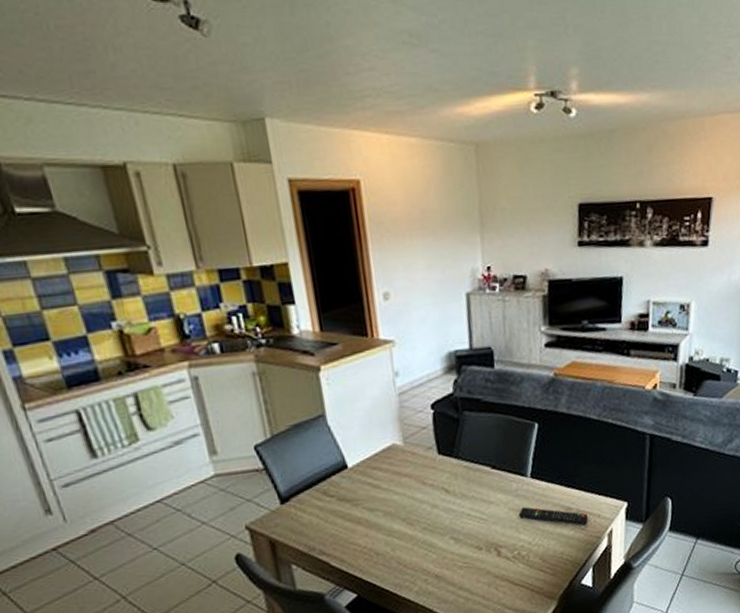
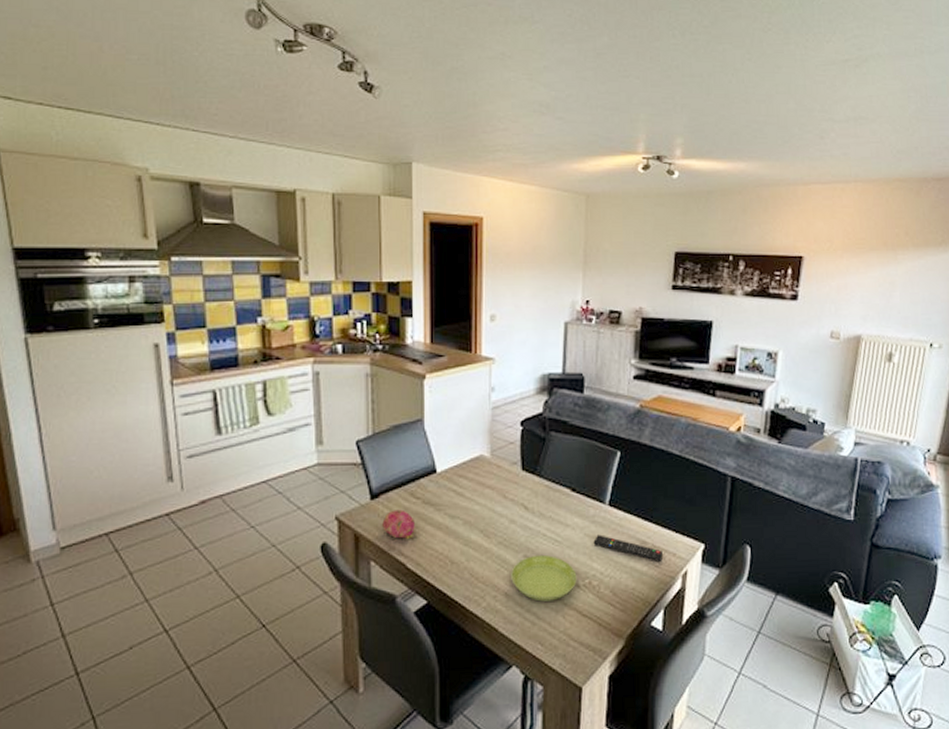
fruit: none [296,509,335,539] -> present [381,509,416,539]
saucer: none [439,533,506,578] -> present [511,554,577,602]

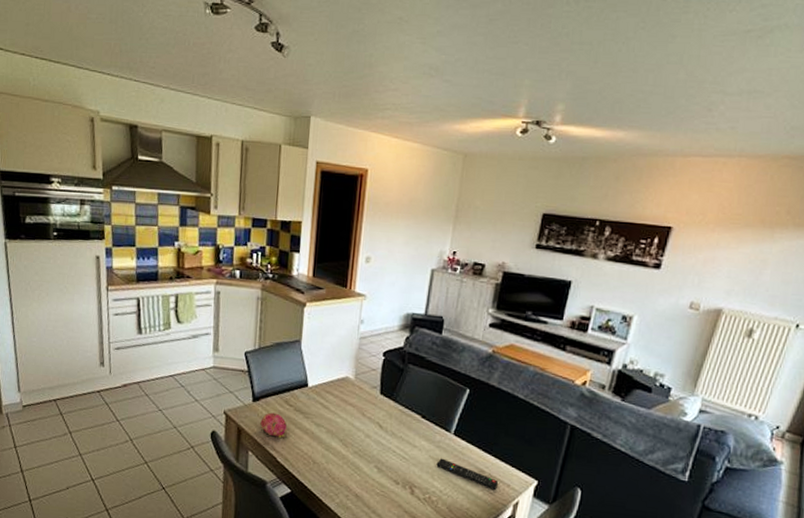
saucer: present [511,554,577,602] -> none [362,467,419,508]

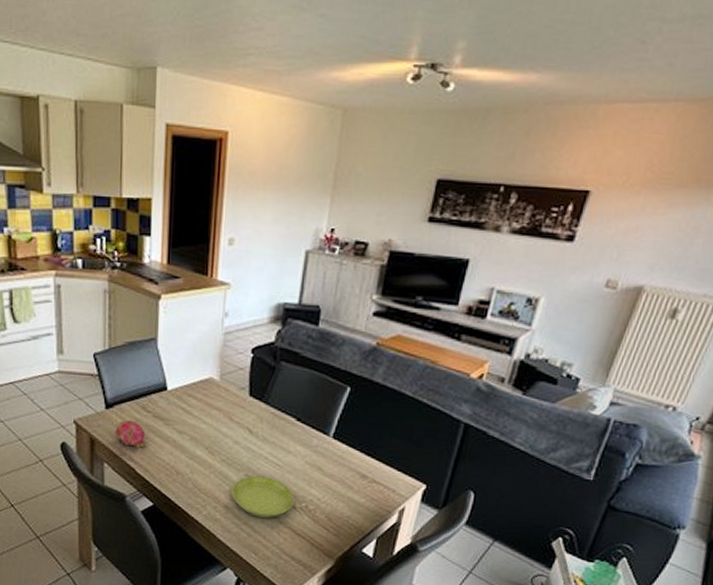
saucer: none [362,467,419,508] -> present [231,475,295,518]
remote control: present [436,458,498,489] -> none [313,464,382,496]

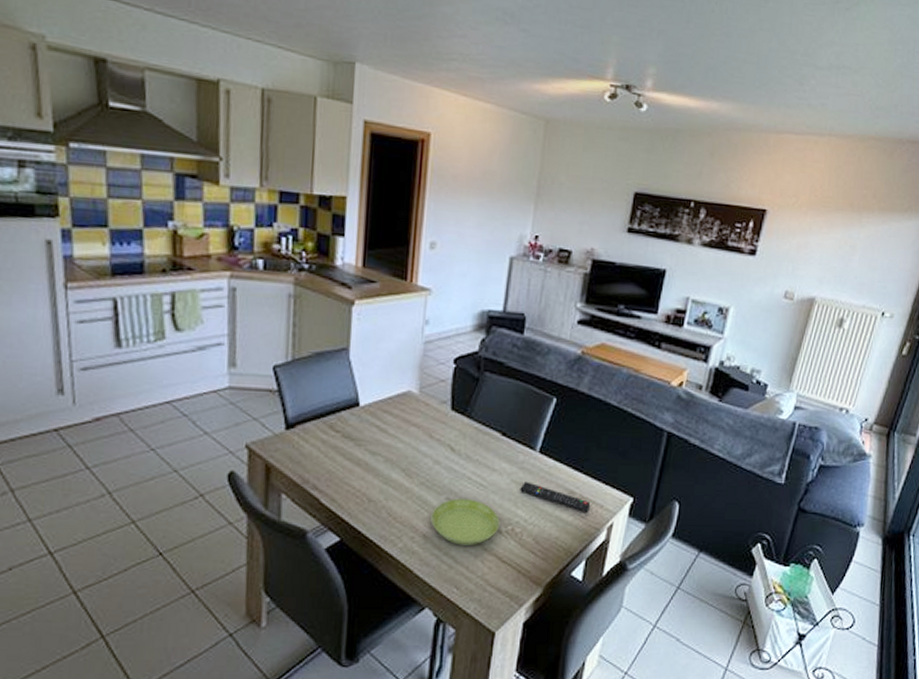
fruit: present [114,420,146,448] -> none [295,442,333,473]
remote control: none [313,464,382,496] -> present [520,481,590,512]

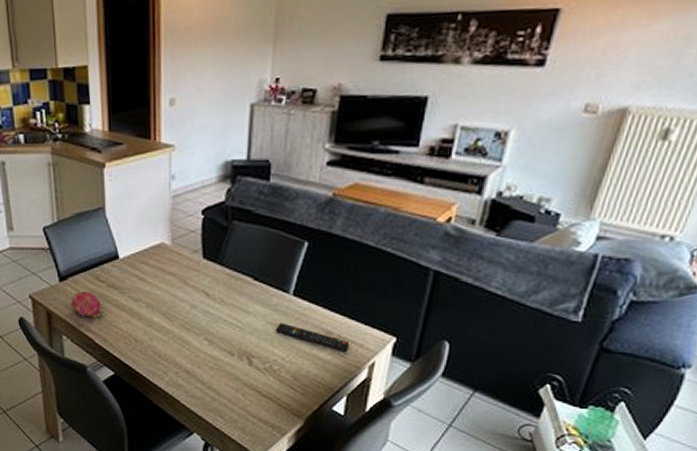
fruit: none [295,442,333,473] -> present [70,291,102,318]
saucer: present [431,498,500,546] -> none [192,338,258,381]

